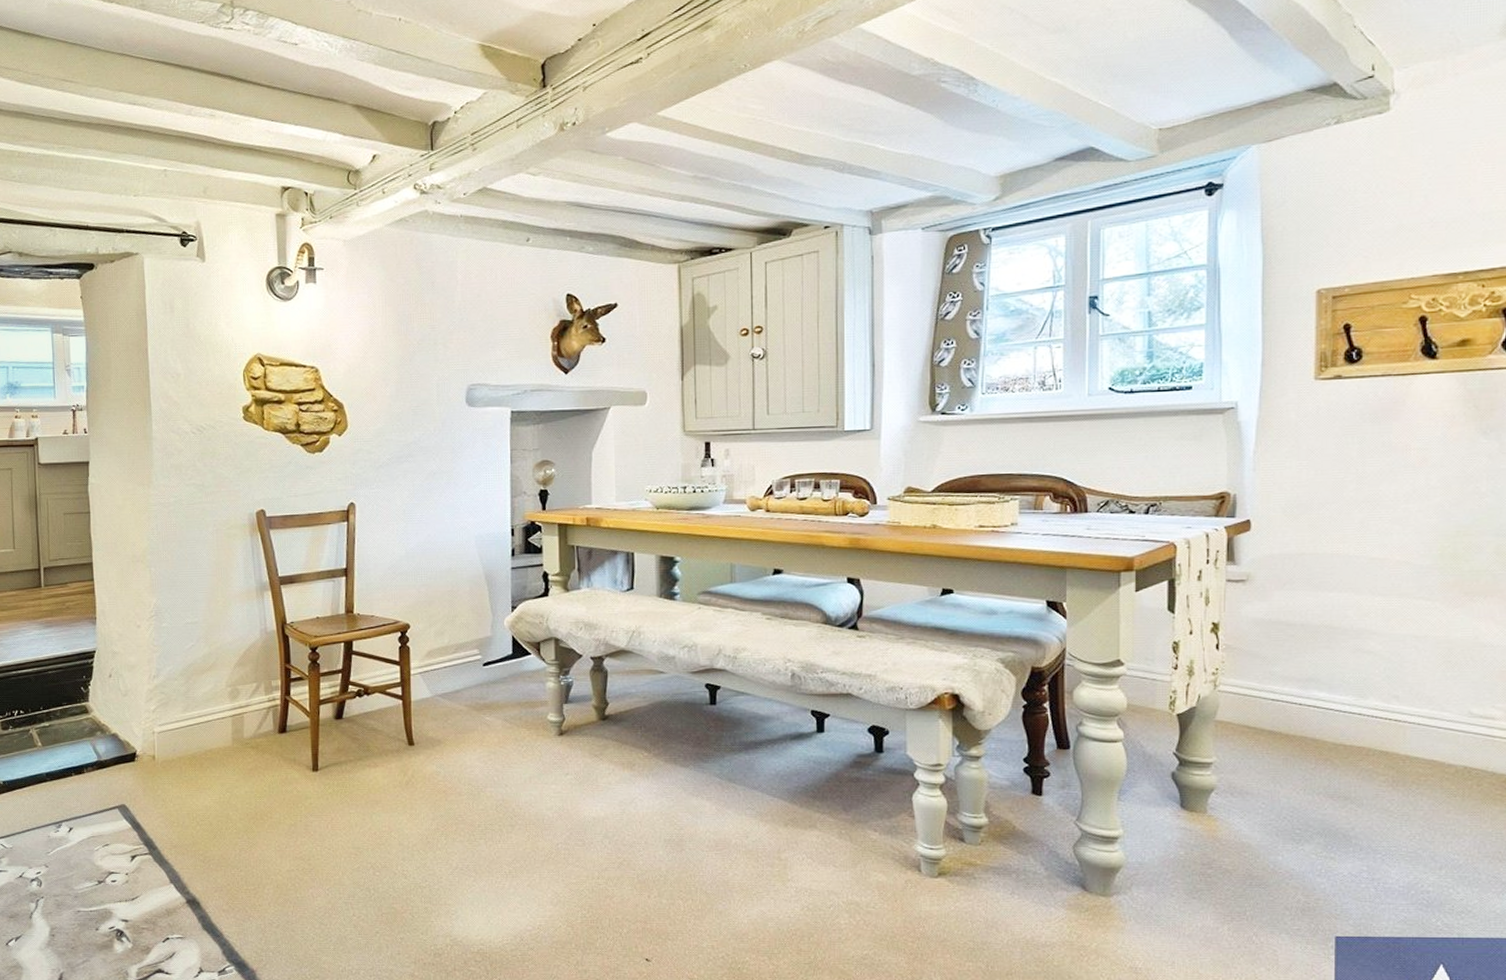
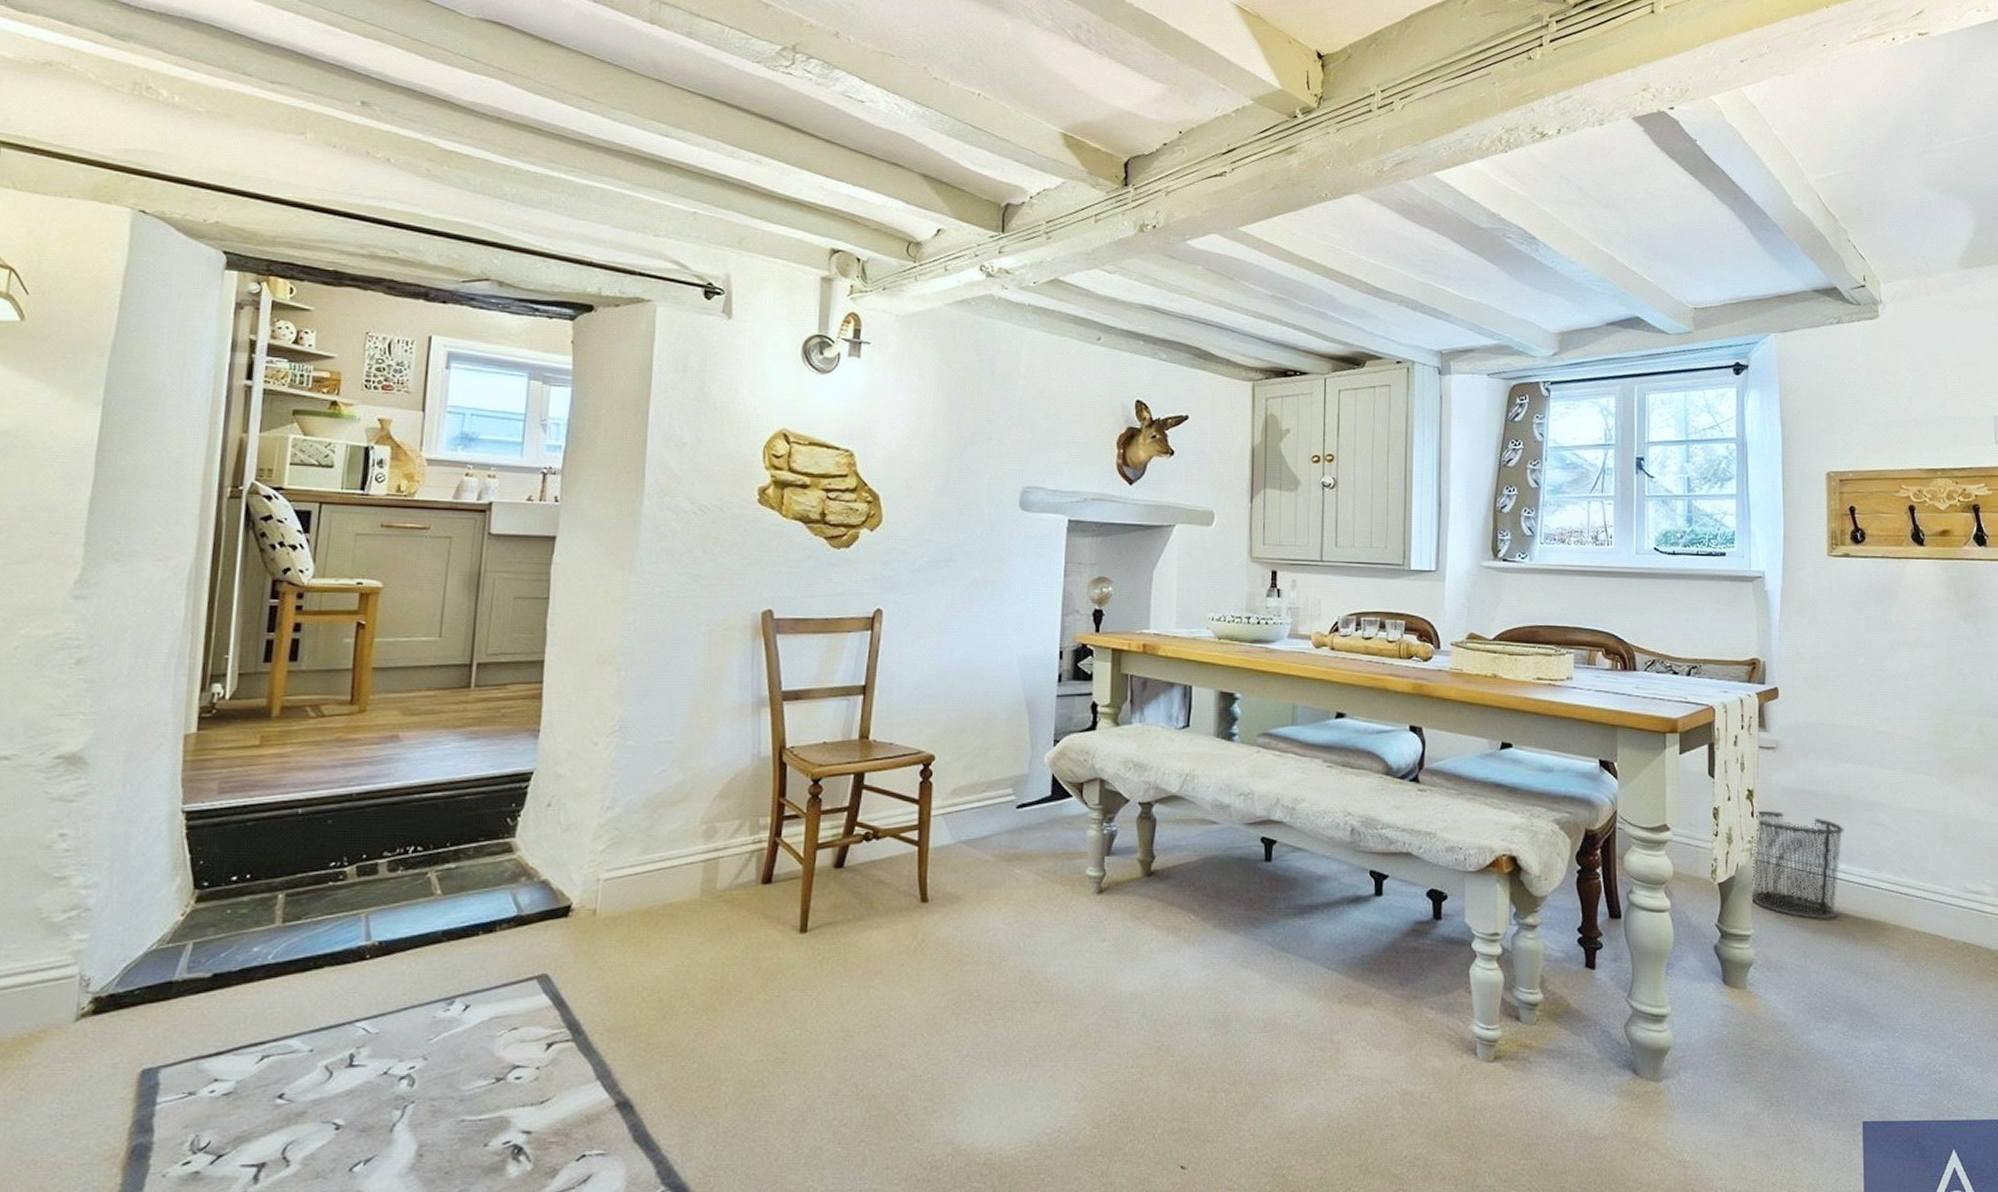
waste bin: none [1214,642,1325,747] -> present [1751,810,1844,920]

